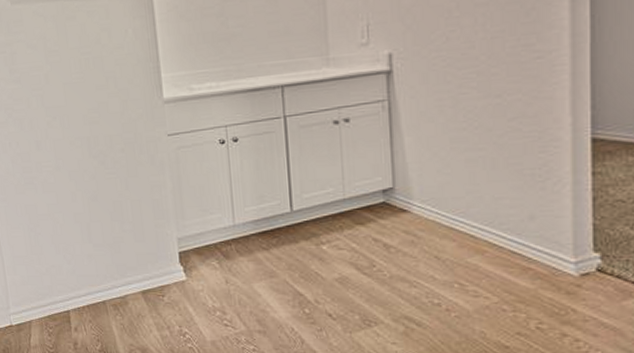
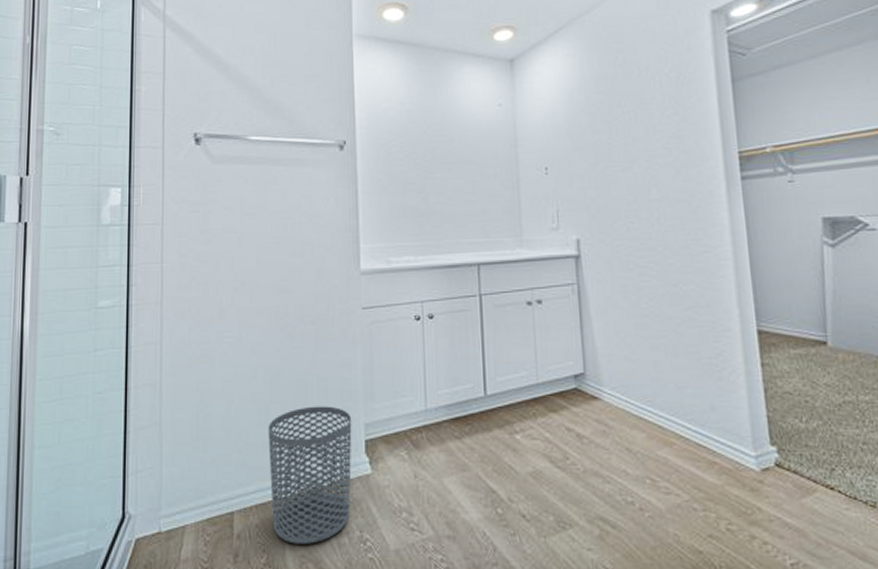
waste bin: none [91,223,170,336] -> present [268,406,352,544]

